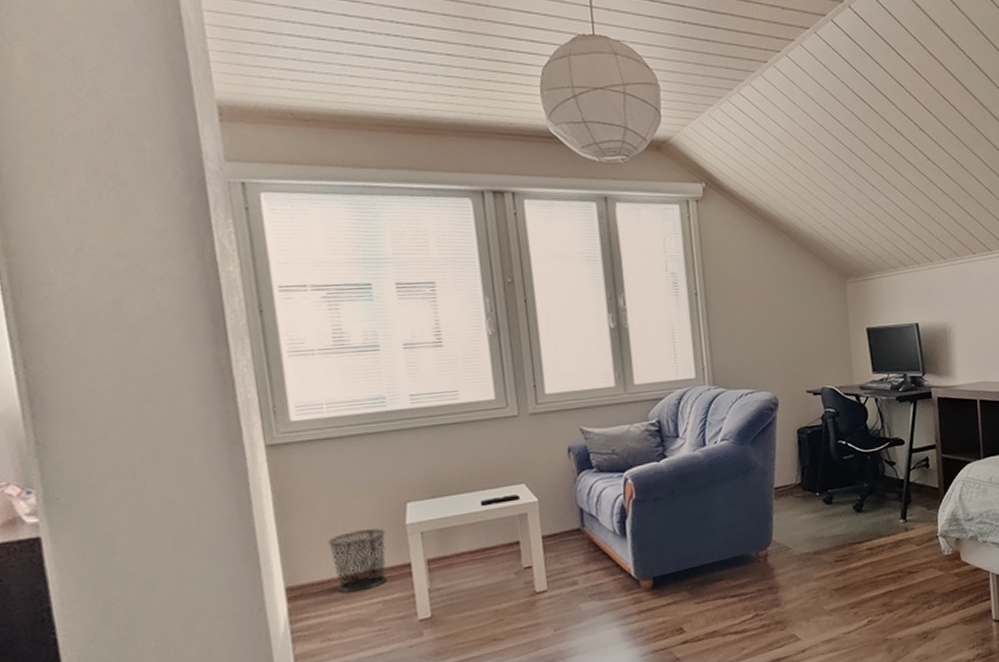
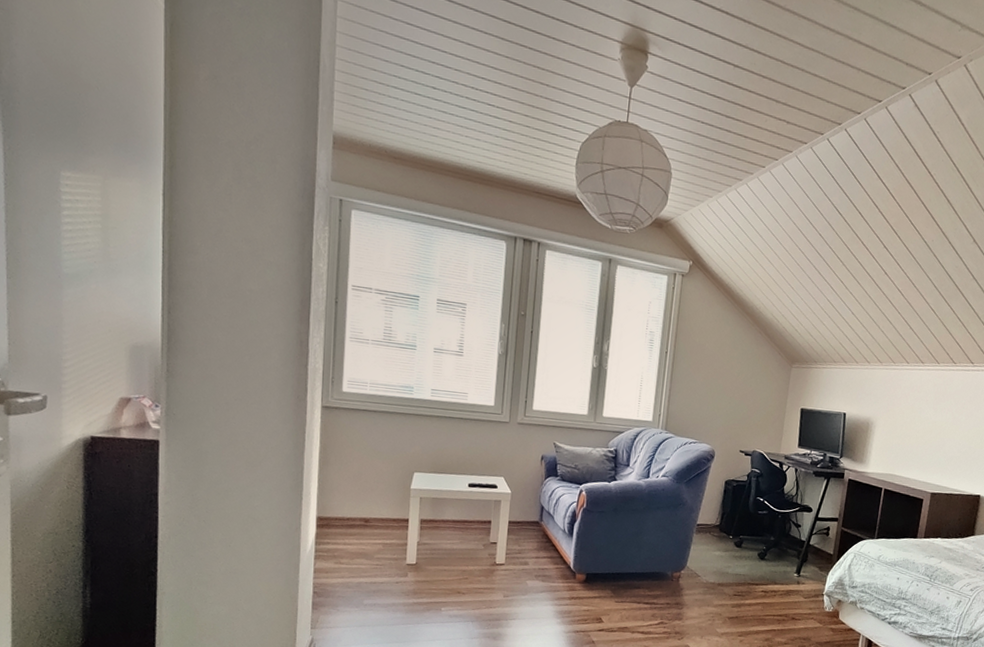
waste bin: present [327,528,388,593] -> none [352,485,394,532]

